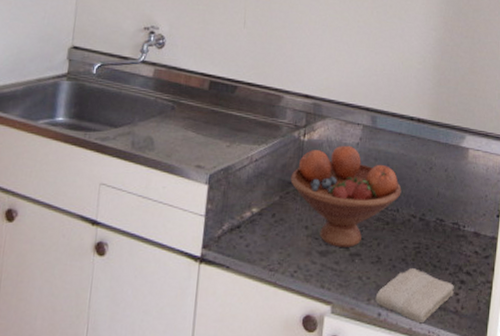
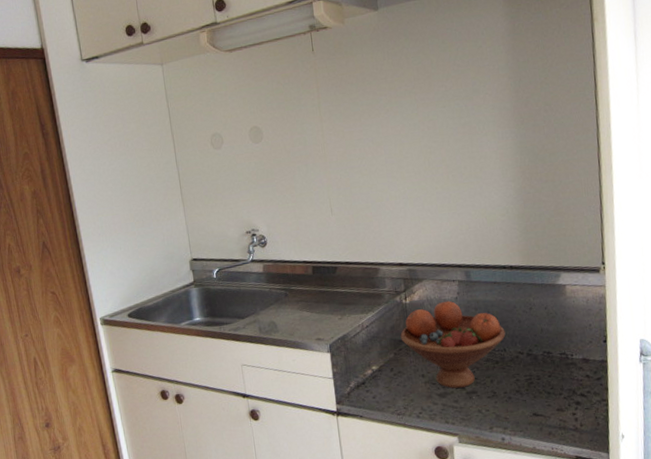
washcloth: present [375,268,454,324] -> none [496,397,571,443]

